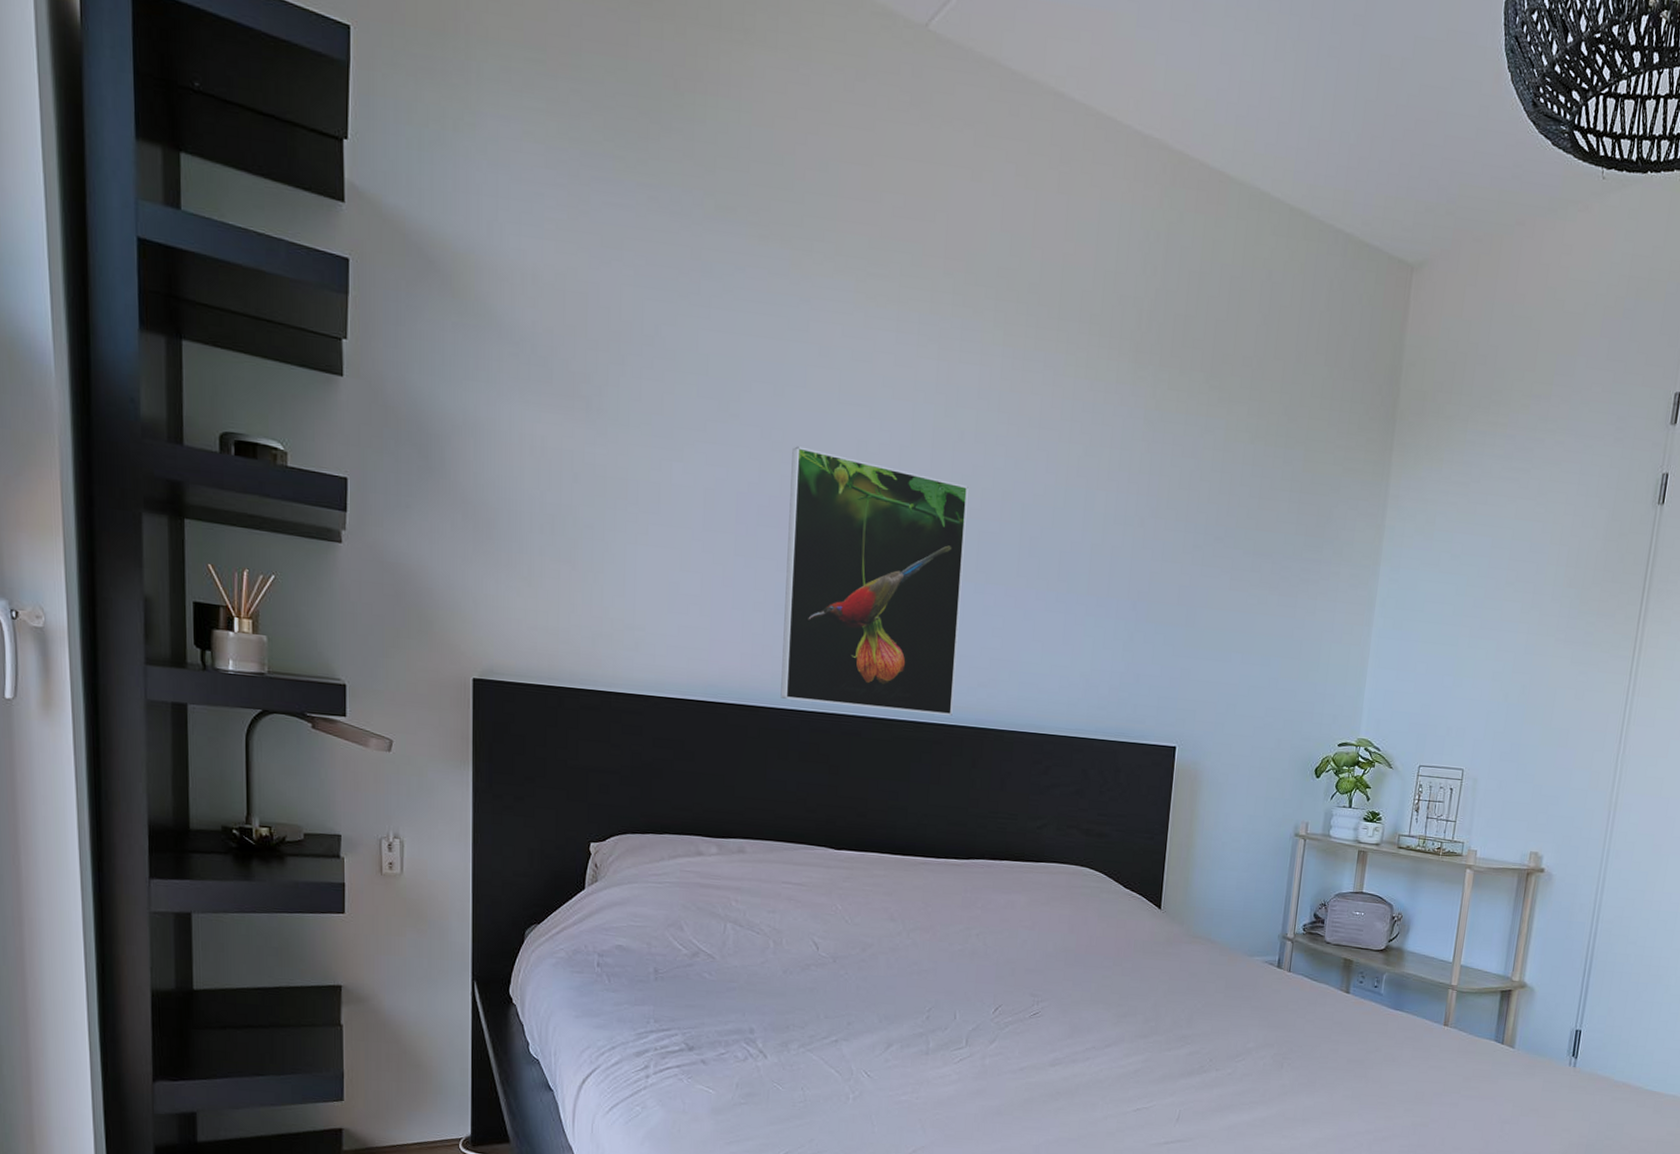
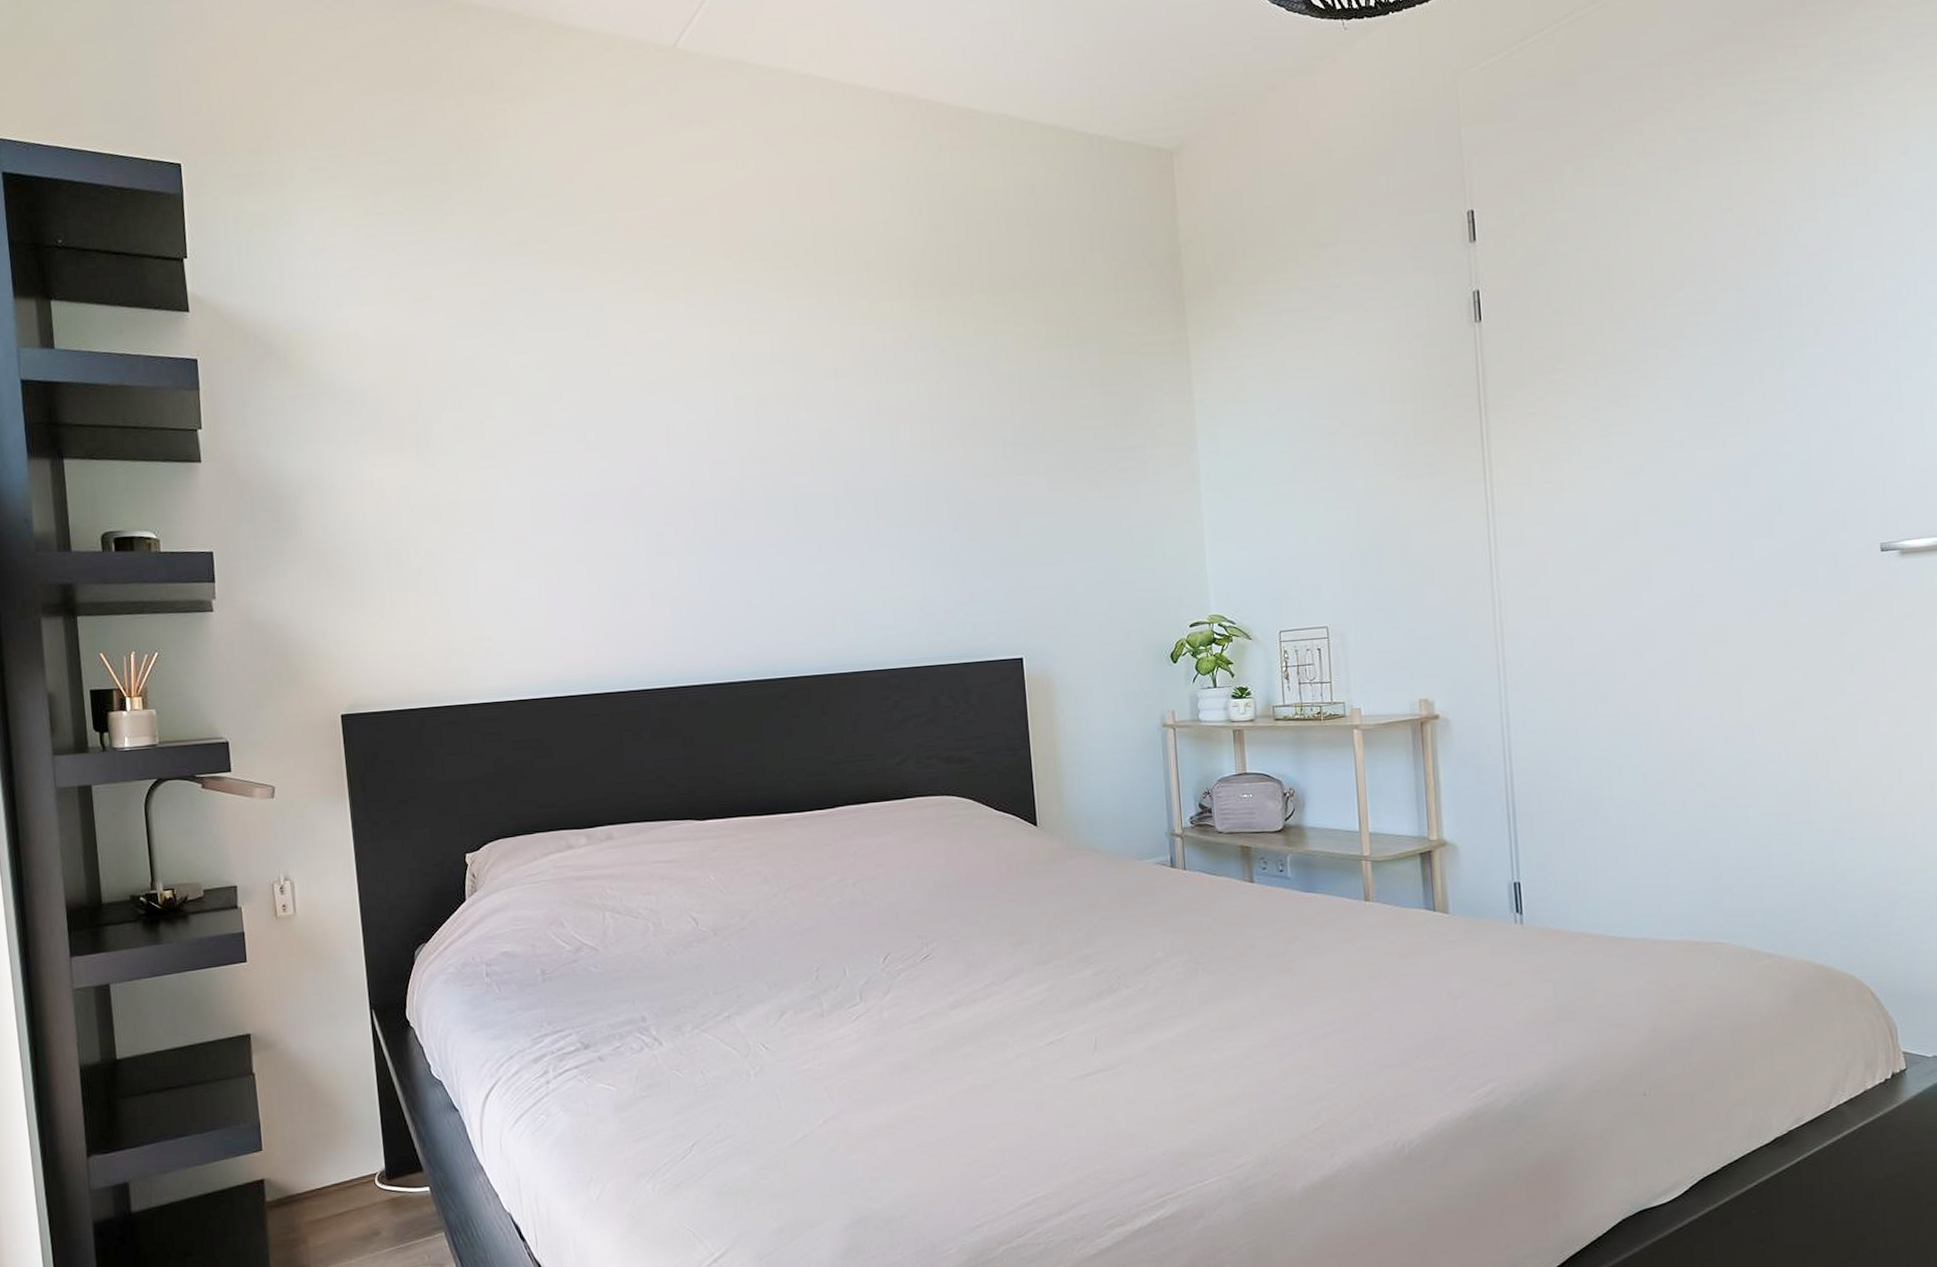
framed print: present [780,446,969,716] -> none [606,440,795,681]

